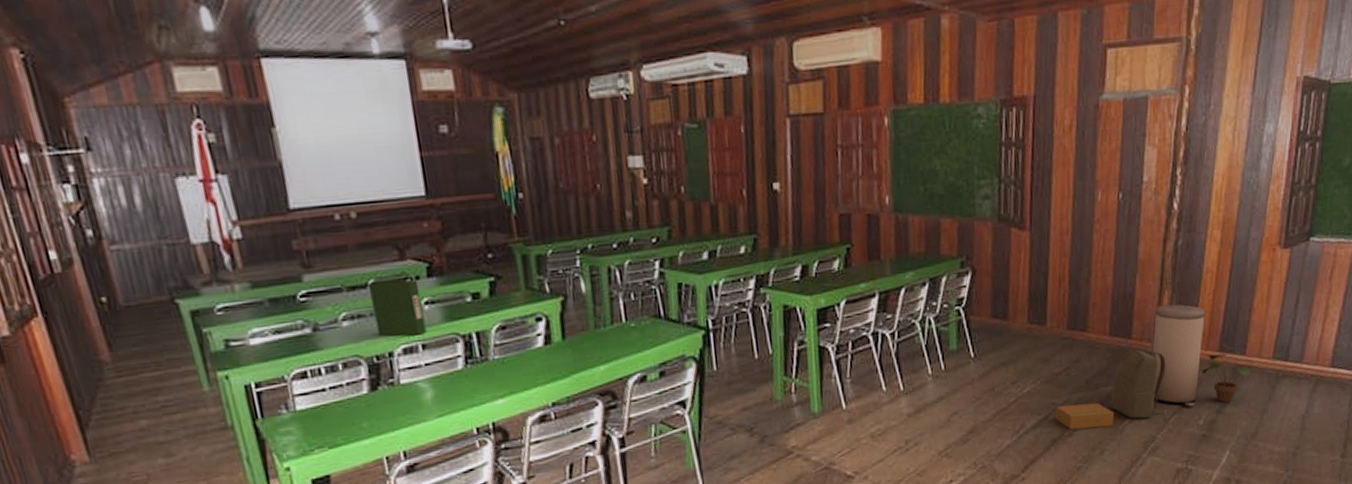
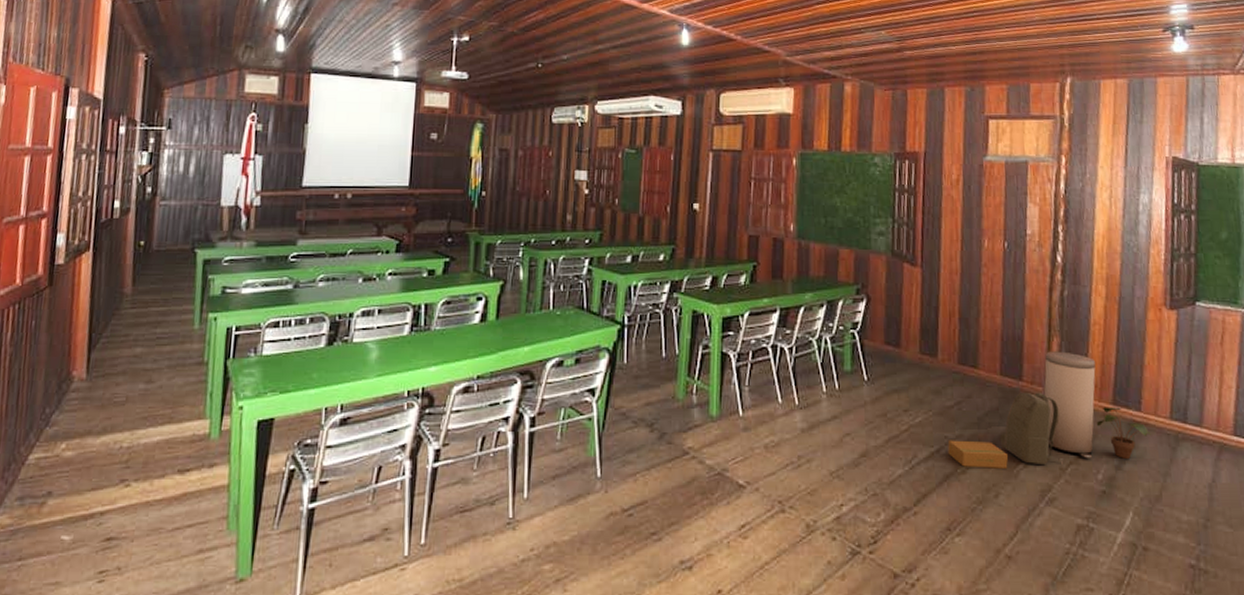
binder: present [367,279,427,337] -> none [345,251,387,301]

